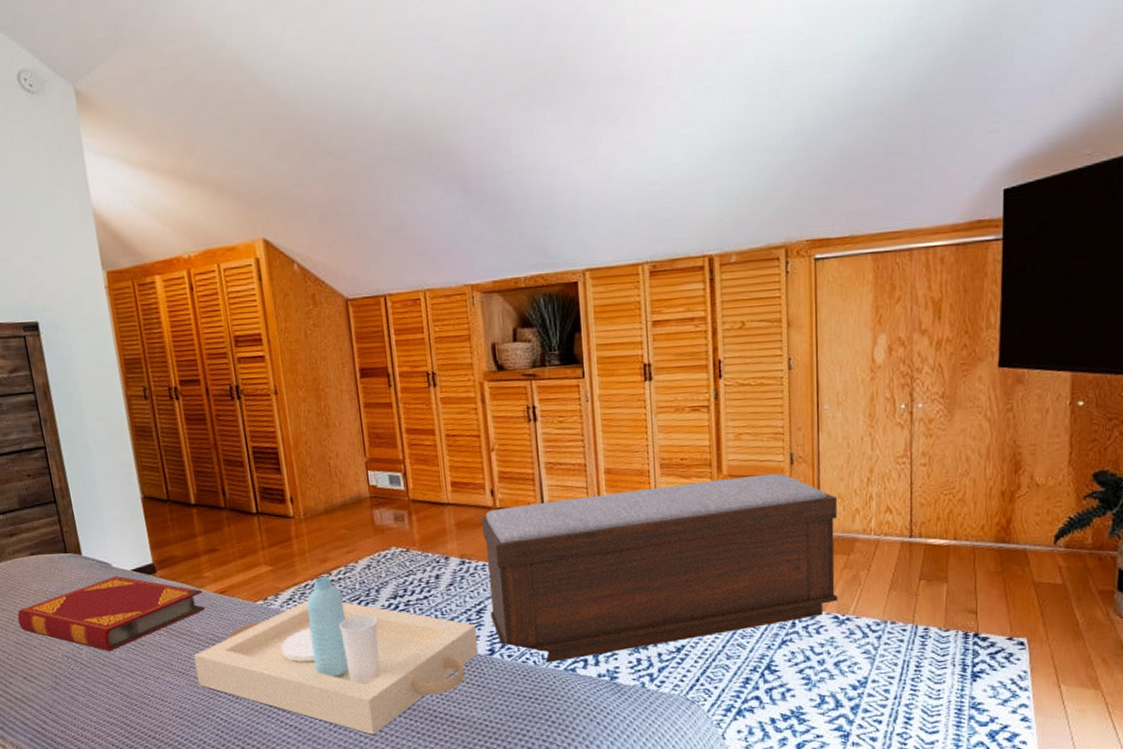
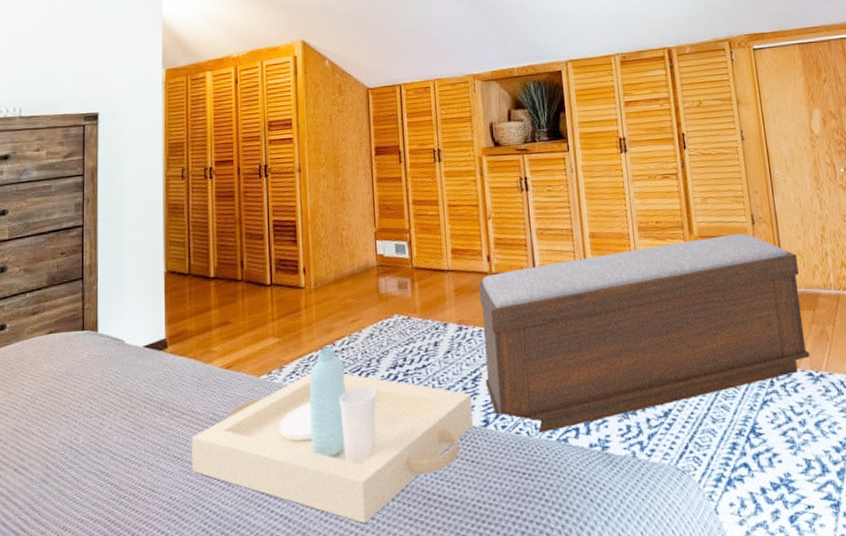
hardback book: present [17,576,205,651] -> none [22,353,209,436]

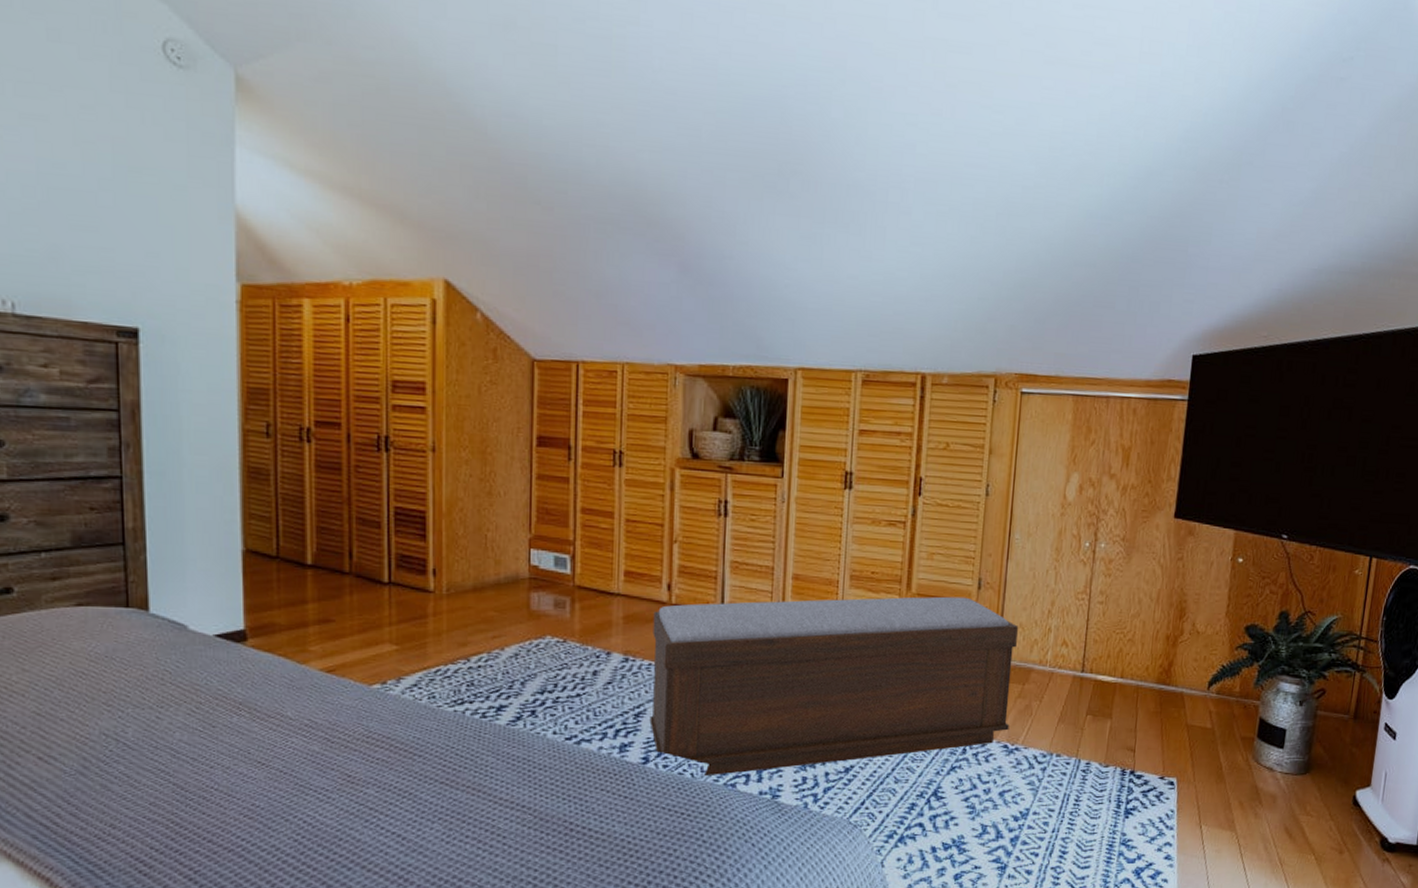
serving tray: present [191,346,474,523] -> none [279,662,632,848]

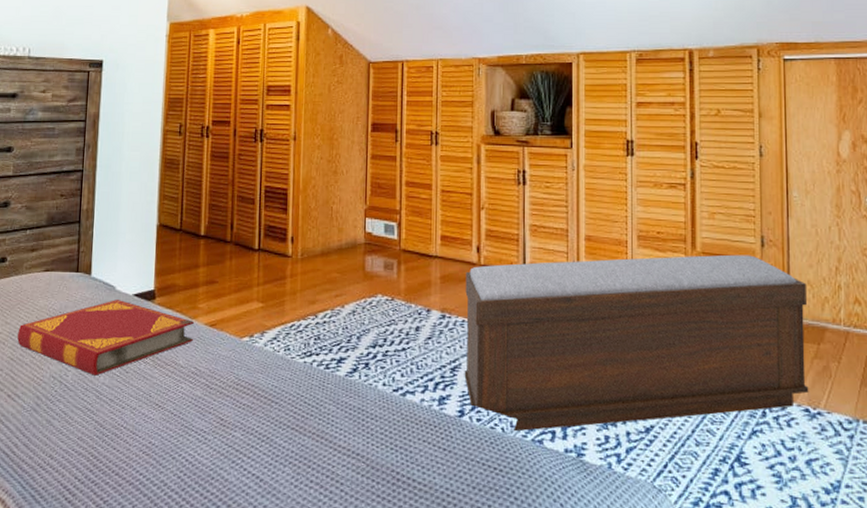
hardback book: none [43,641,304,732] -> present [17,300,194,376]

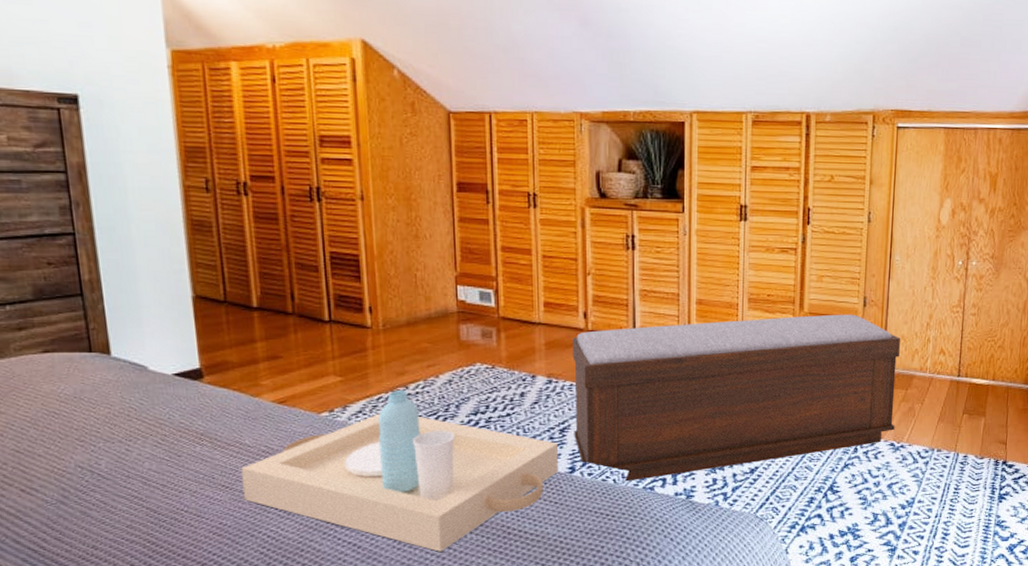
hardback book: present [17,300,194,376] -> none [19,381,259,462]
serving tray: none [171,318,449,494] -> present [240,389,559,552]

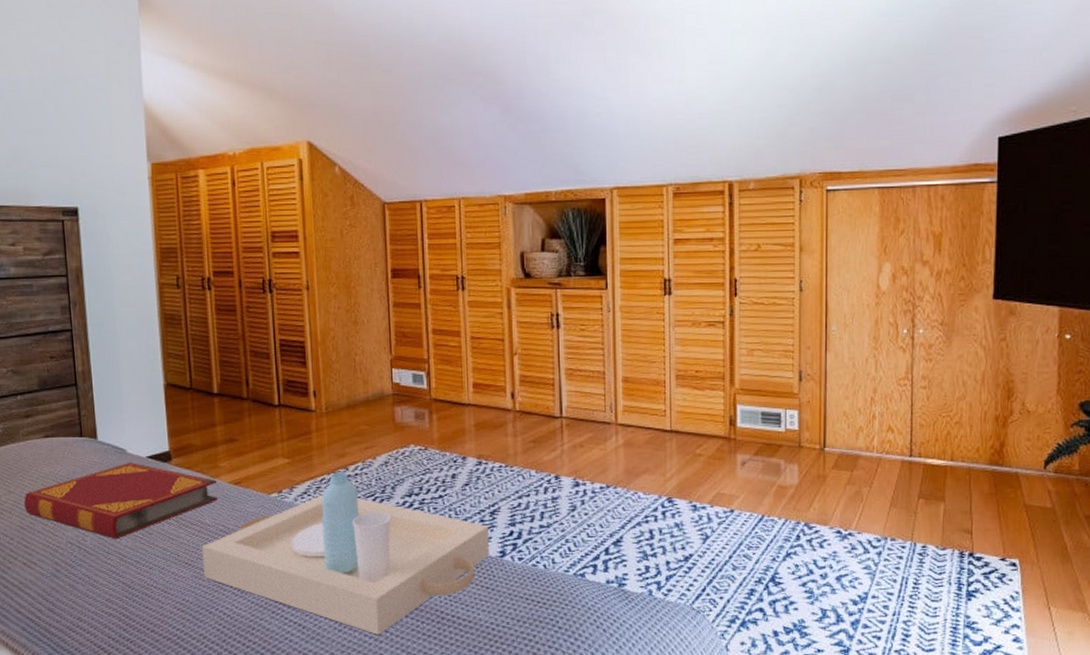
hardback book: none [19,381,259,462] -> present [24,463,218,539]
bench: present [572,314,900,482] -> none [500,389,842,568]

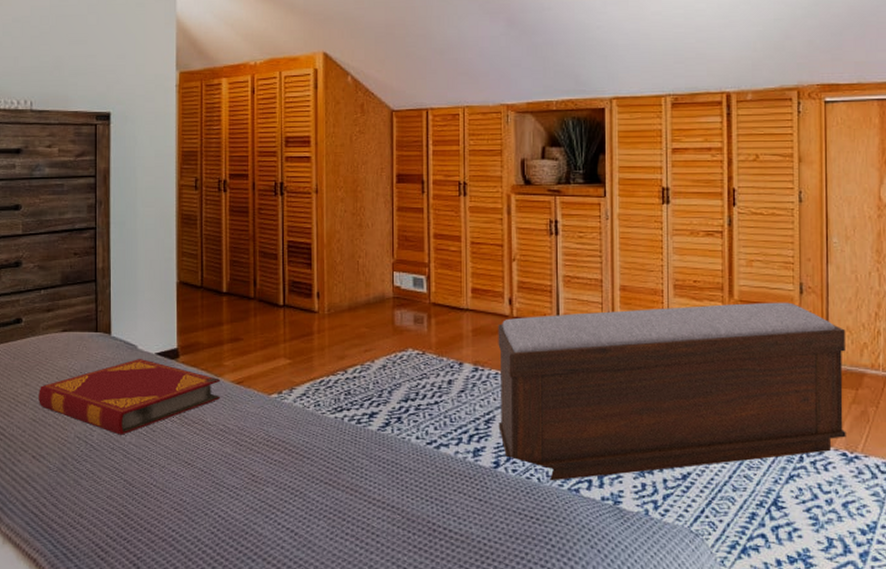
serving tray: present [201,471,490,635] -> none [201,373,484,545]
bench: none [500,389,842,568] -> present [498,302,846,481]

